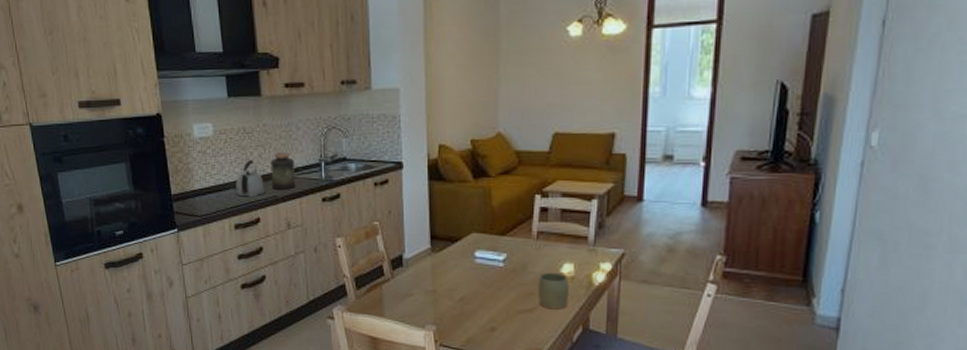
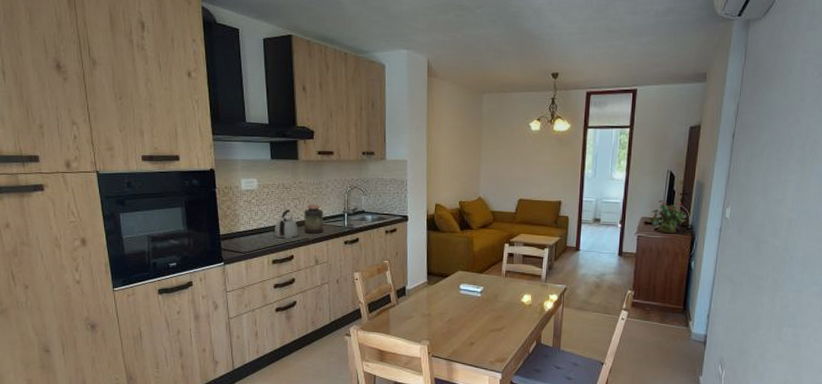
mug: present [537,272,569,310] -> none [505,301,527,329]
potted plant: none [749,124,809,173] -> present [649,199,688,234]

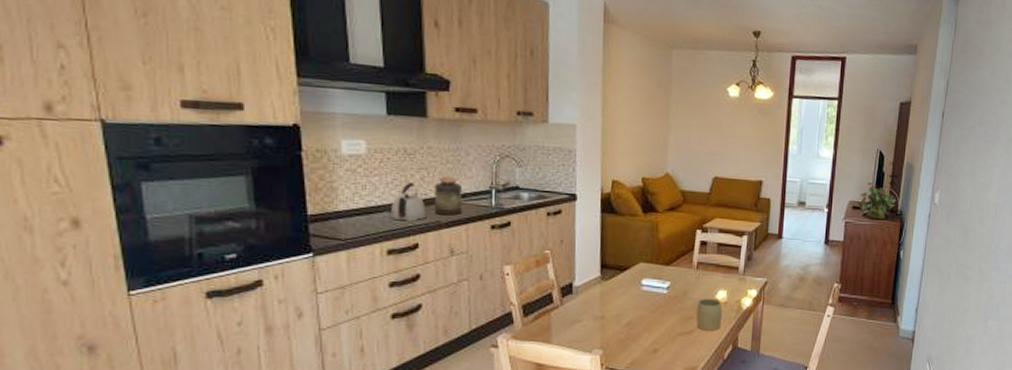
mug: none [505,301,527,329] -> present [695,298,722,331]

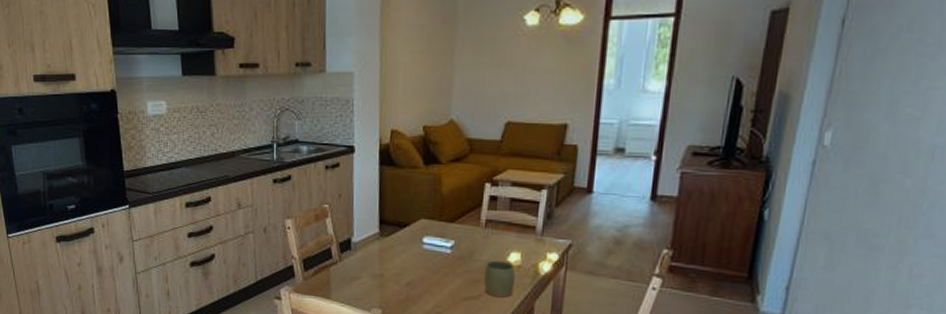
kettle: present [391,182,427,222] -> none [188,139,217,176]
jar: present [434,177,463,216] -> none [223,132,248,170]
potted plant: present [858,182,897,220] -> none [700,120,762,170]

